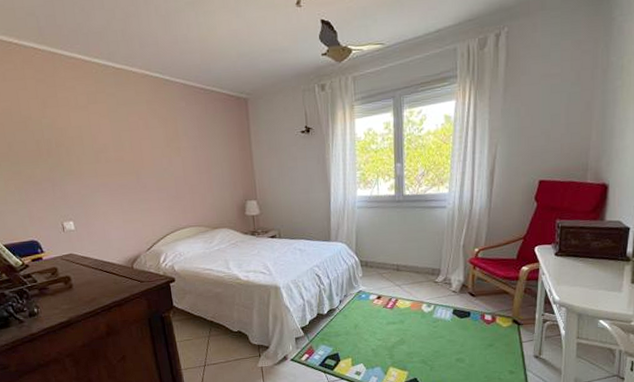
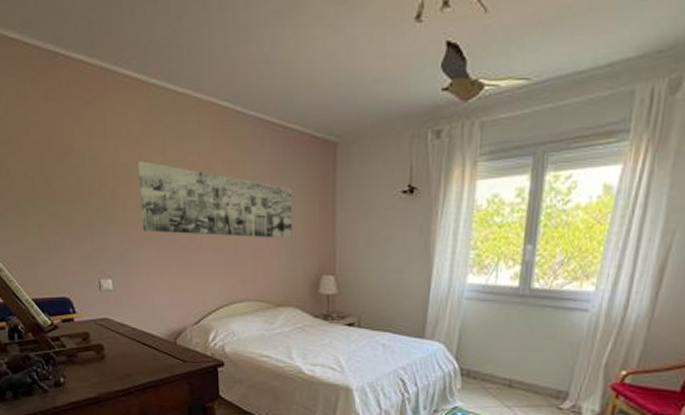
wall art: none [87,123,220,181] -> present [137,161,293,239]

